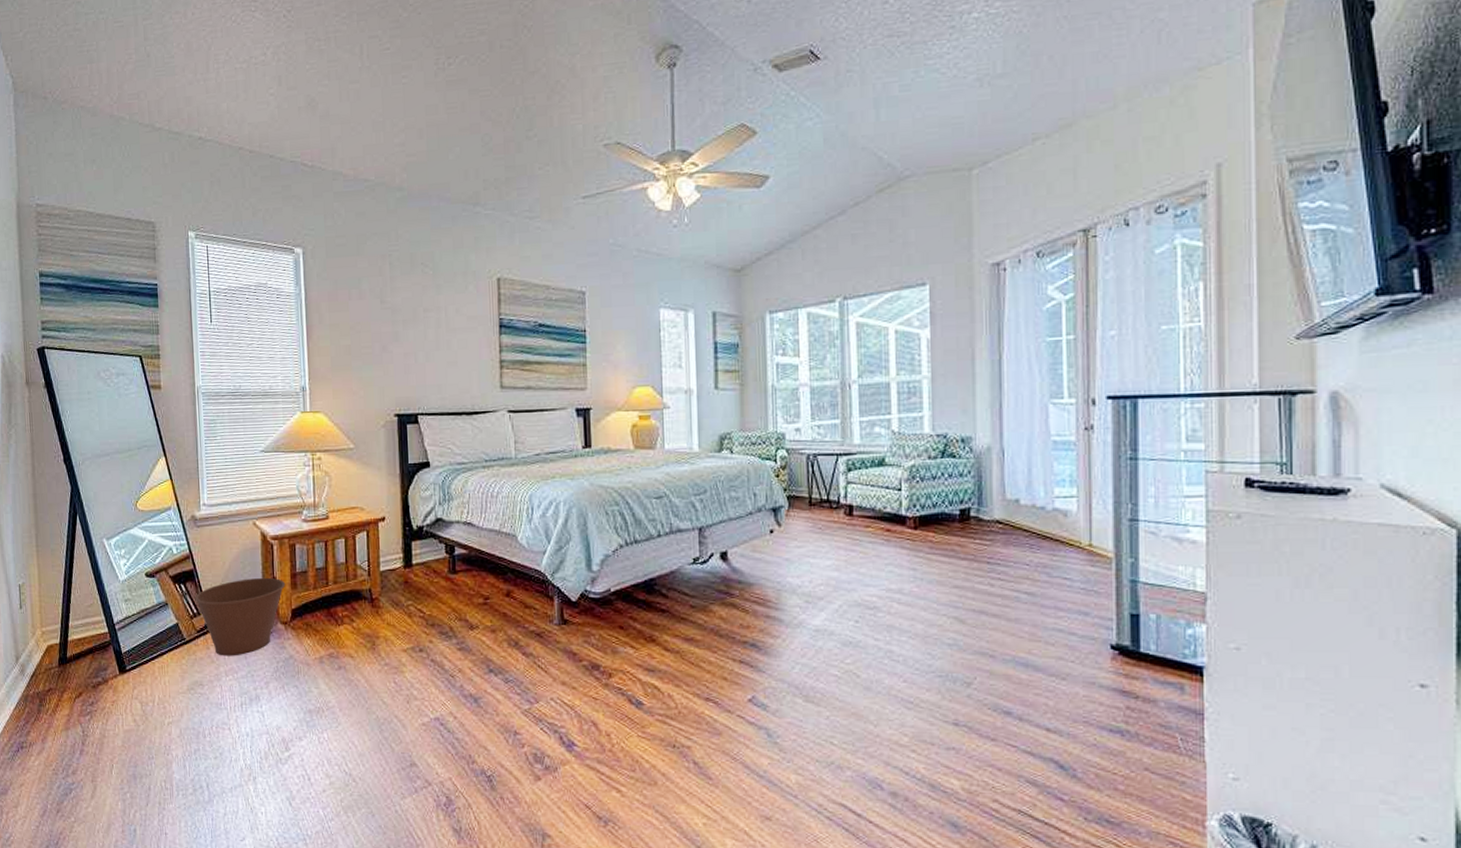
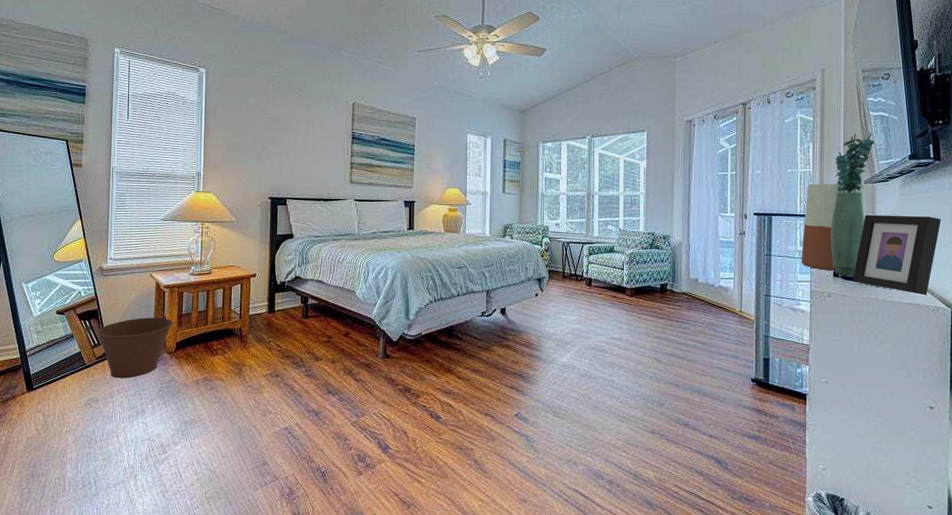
vase: none [1188,341,1301,479] -> present [801,184,867,271]
vase: none [1238,258,1313,486] -> present [830,132,875,277]
picture frame: none [1278,385,1436,511] -> present [852,214,941,296]

